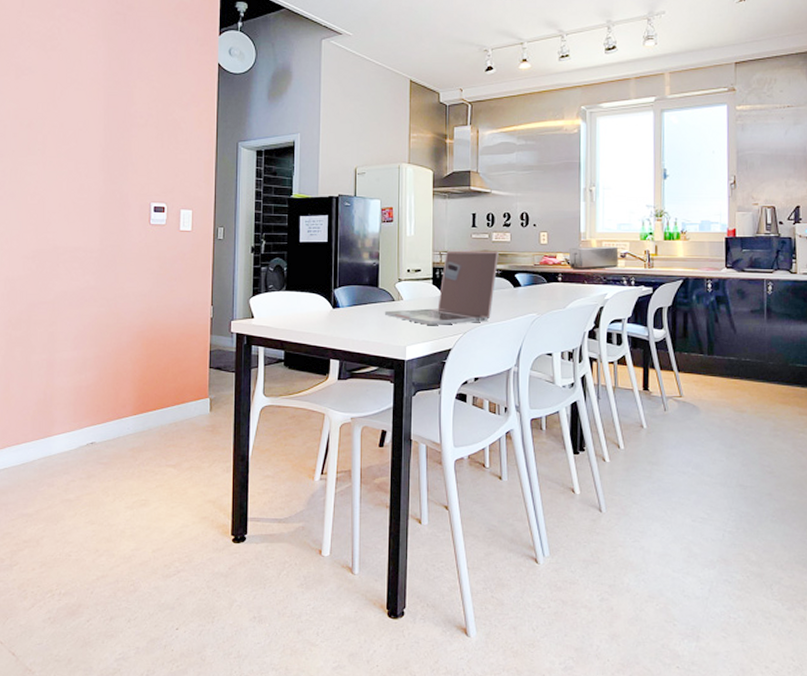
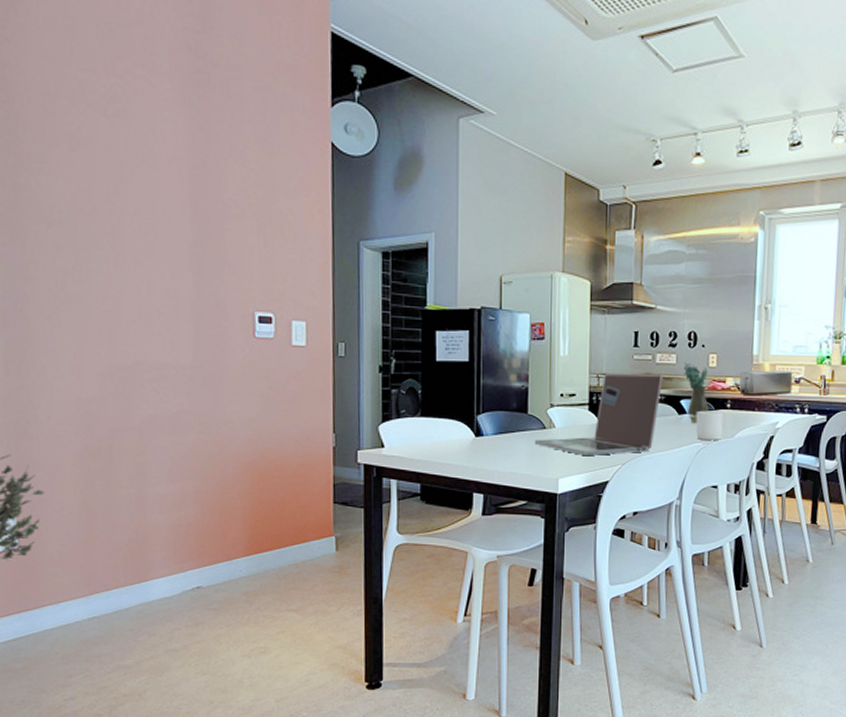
vase: none [518,240,542,295] -> present [684,362,709,423]
mug: none [530,283,556,311] -> present [695,410,724,440]

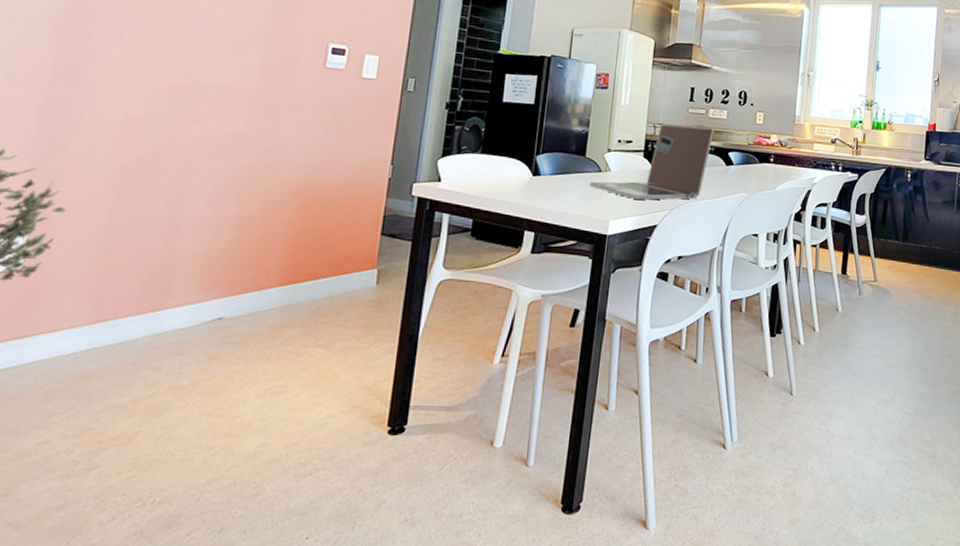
vase: present [684,362,709,423] -> none [733,118,755,174]
mug: present [695,410,724,440] -> none [741,163,767,191]
toaster: present [739,370,793,396] -> none [782,129,830,153]

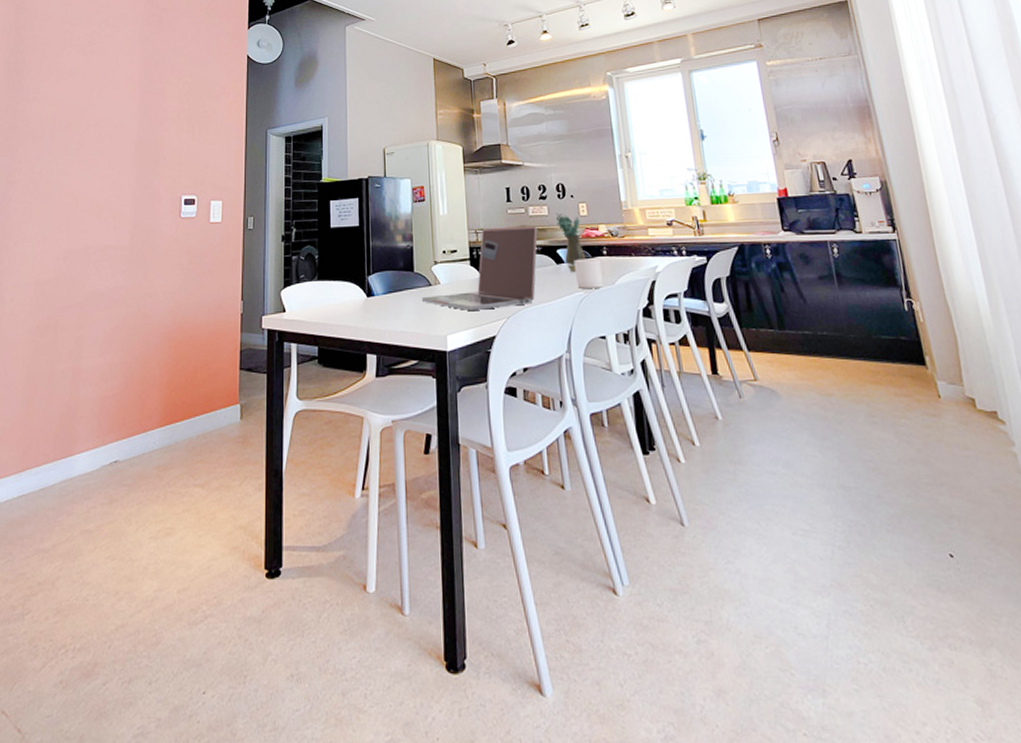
vase: none [733,118,755,174] -> present [556,213,586,272]
mug: none [741,163,767,191] -> present [574,258,604,288]

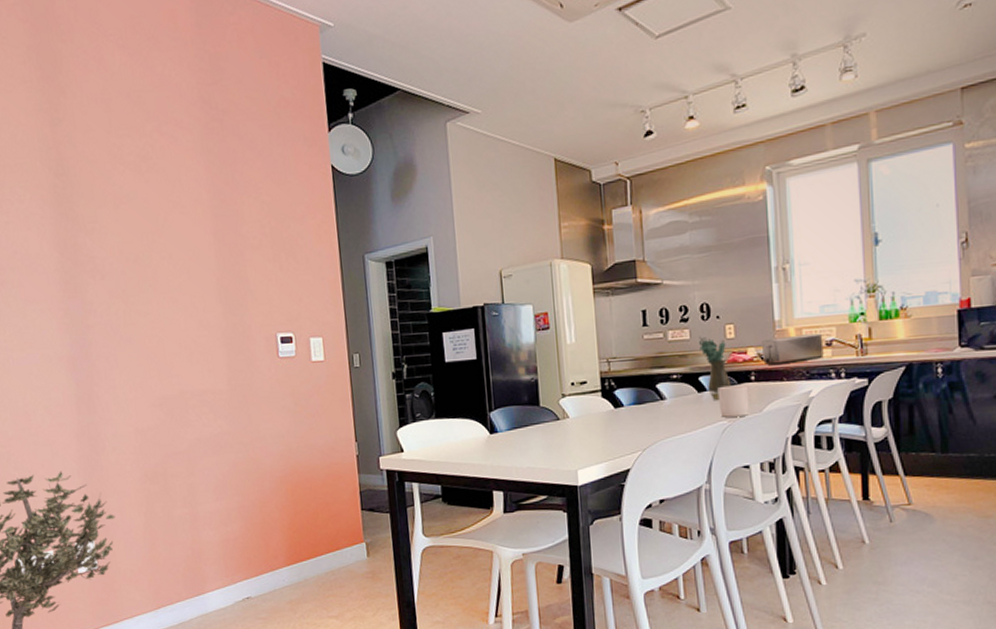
laptop: present [421,226,538,310] -> none [548,351,677,444]
toaster: none [611,214,666,242] -> present [762,333,824,366]

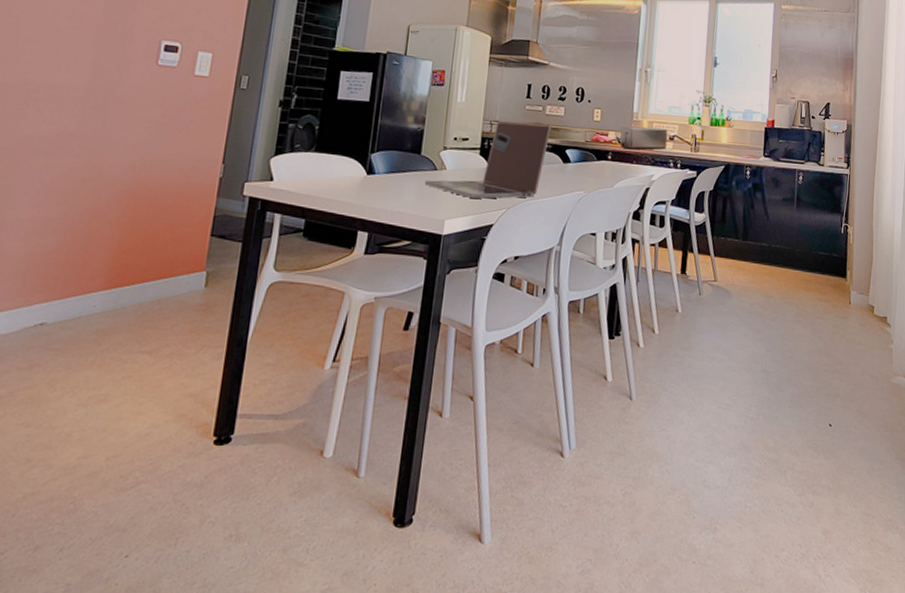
laptop: none [548,351,677,444] -> present [424,120,551,199]
vase: present [699,336,731,400] -> none [570,115,593,172]
mug: present [717,384,750,417] -> none [578,160,605,189]

